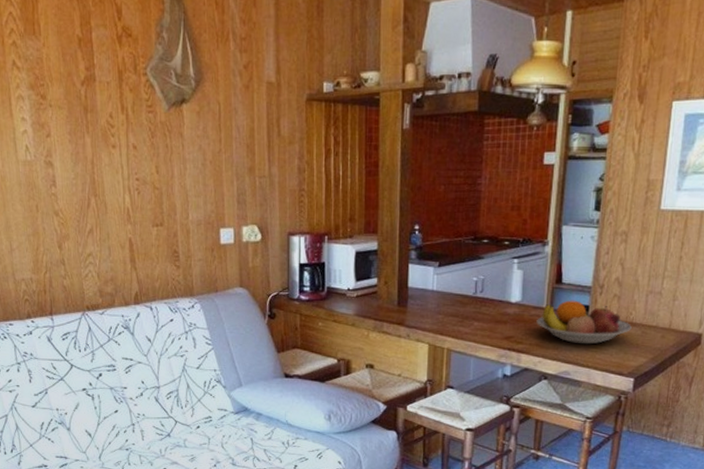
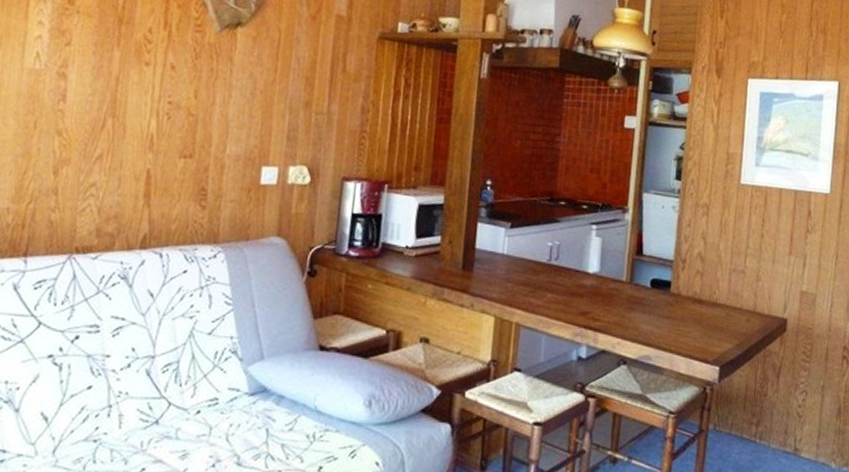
fruit bowl: present [536,300,632,345] -> none [615,274,716,326]

